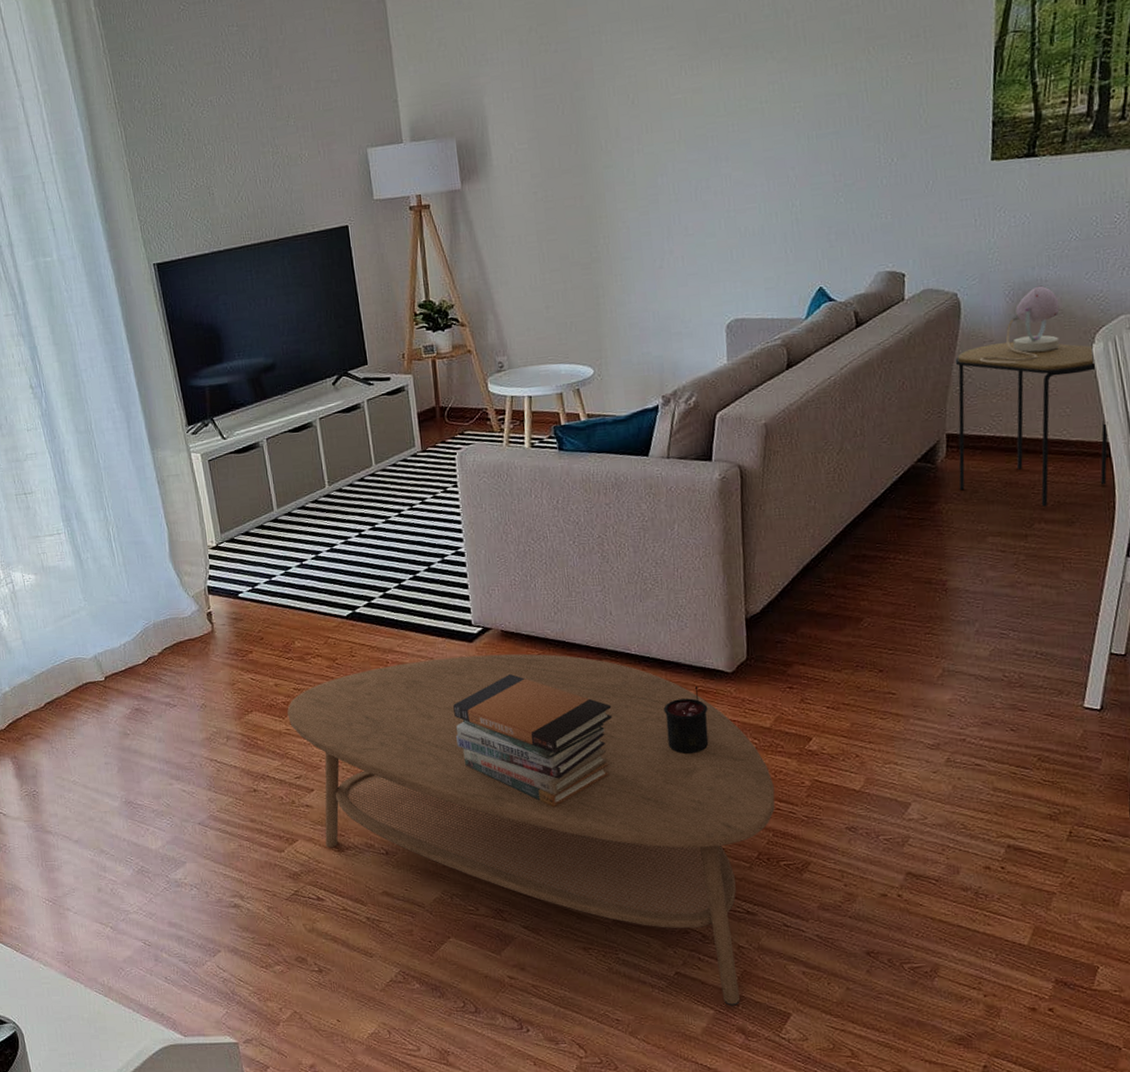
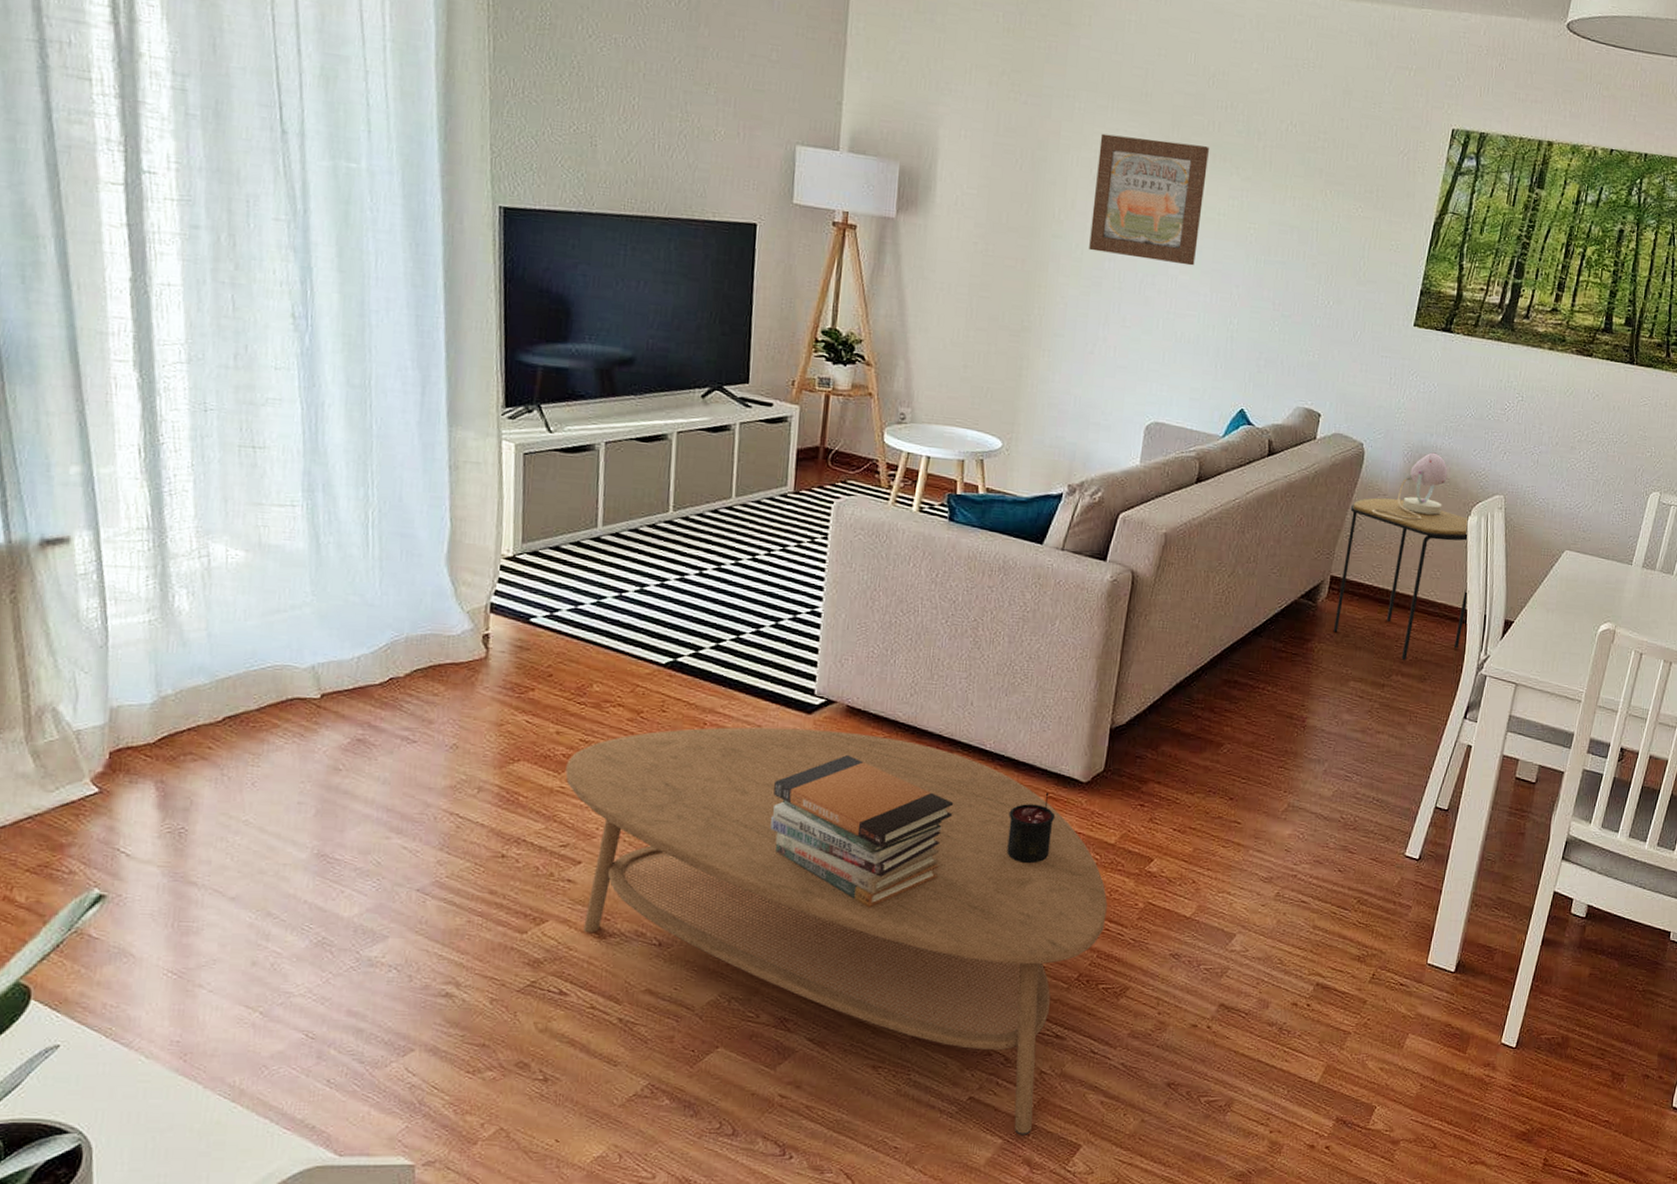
wall art: none [631,40,746,172] -> present [1089,133,1209,266]

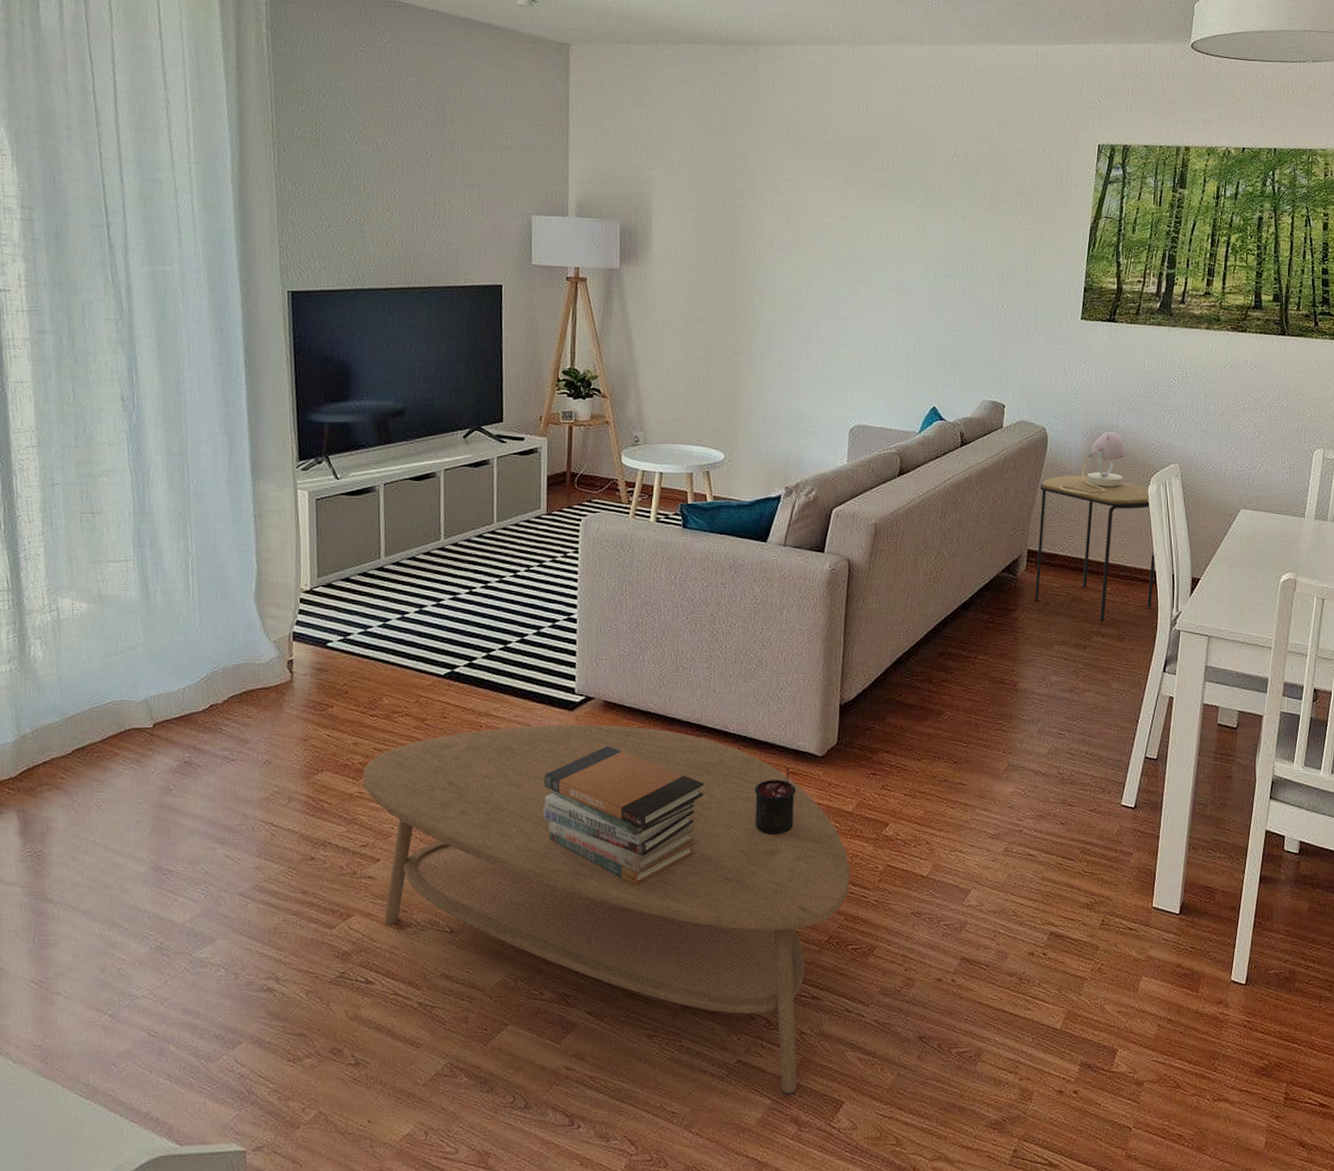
wall art: present [1089,133,1209,266] -> none [788,179,885,285]

